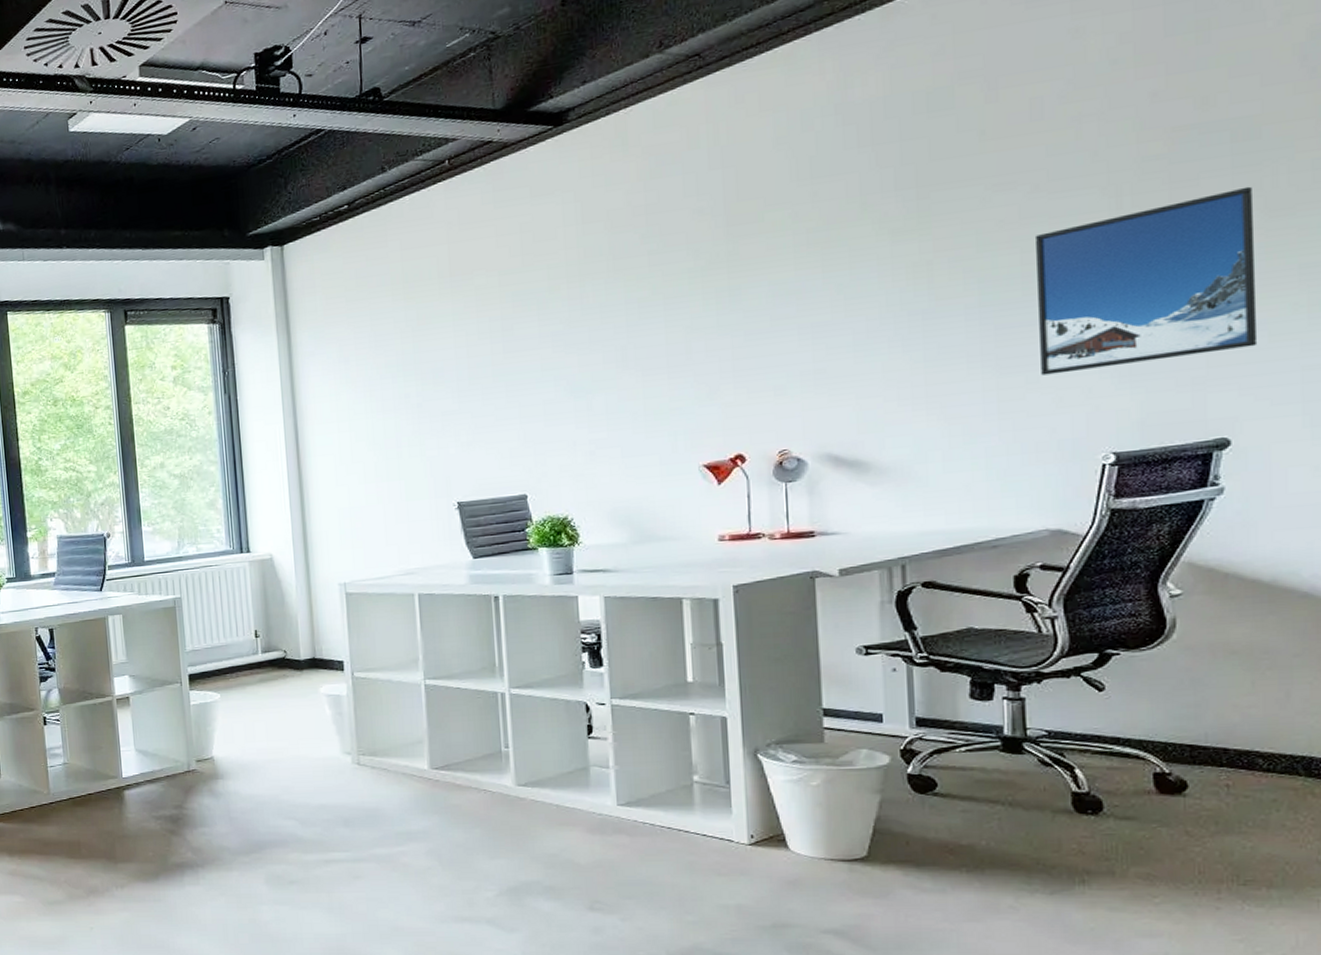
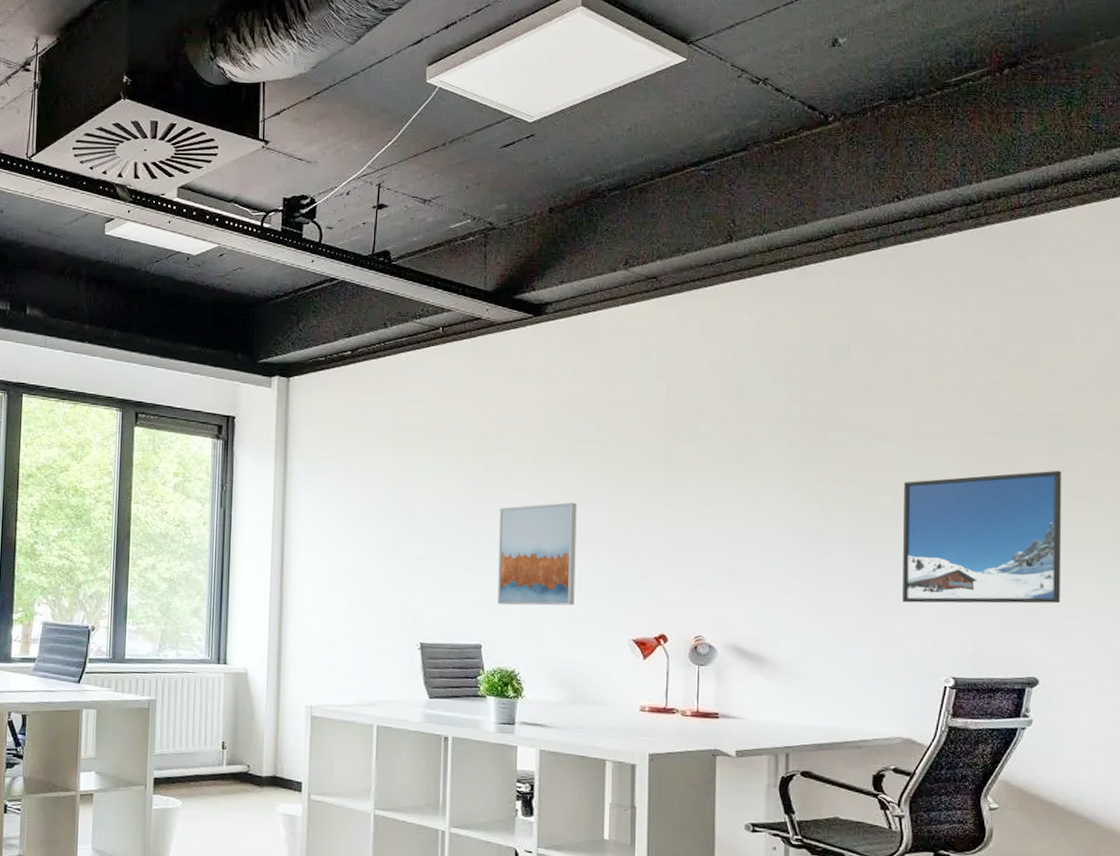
wall art: none [533,325,631,450] -> present [498,502,577,606]

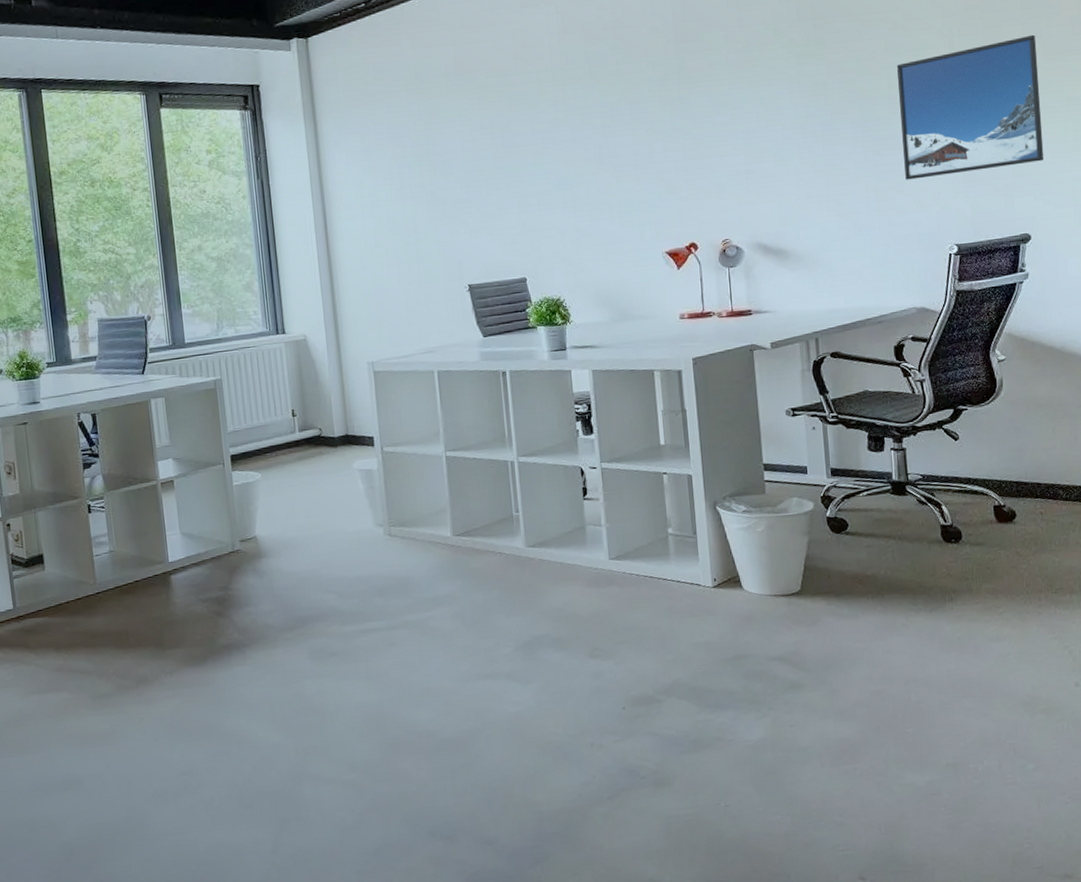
wall art: present [498,502,577,606] -> none [527,126,608,237]

